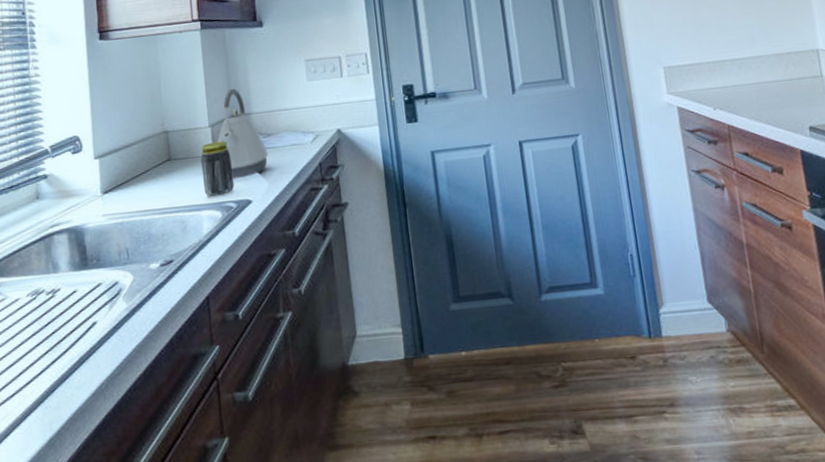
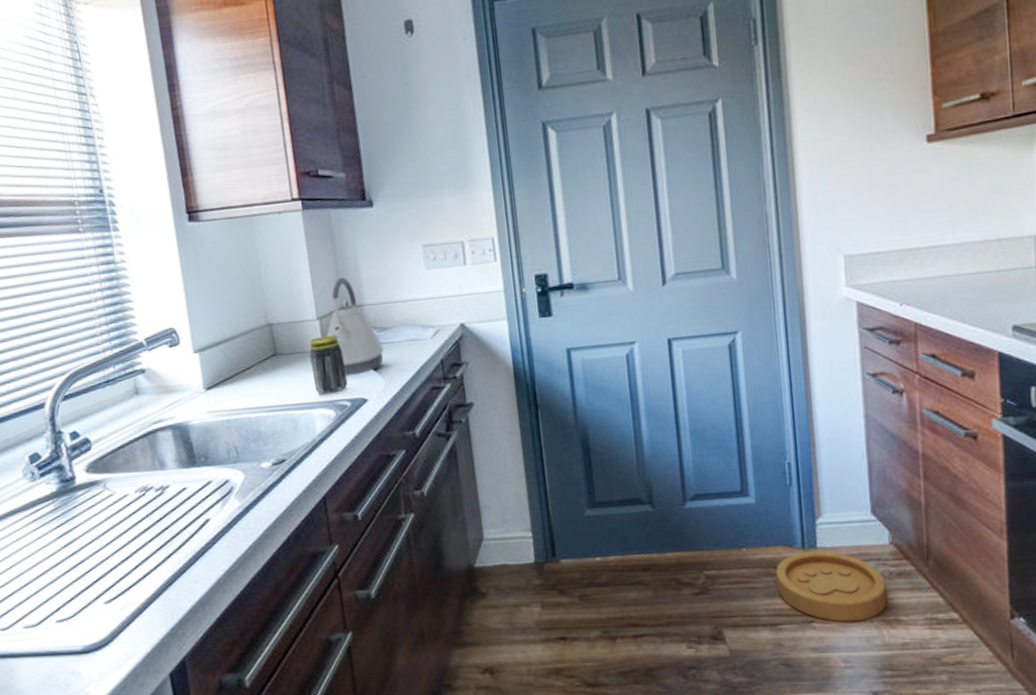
pet bowl: none [627,339,731,412] -> present [776,551,888,622]

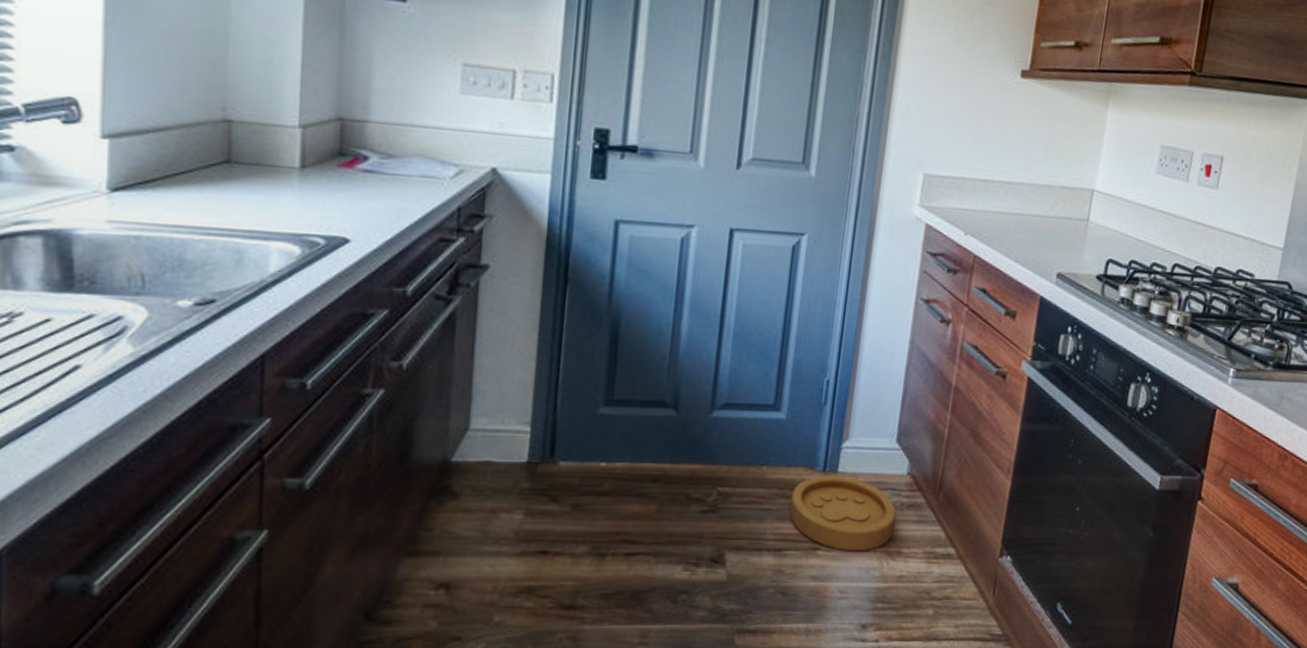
jar: present [309,334,348,396] -> none [278,149,328,227]
kettle: present [326,277,384,377] -> none [308,79,385,208]

